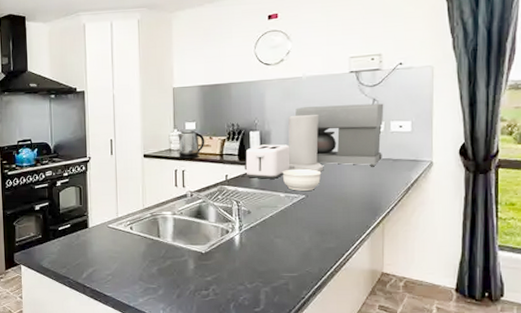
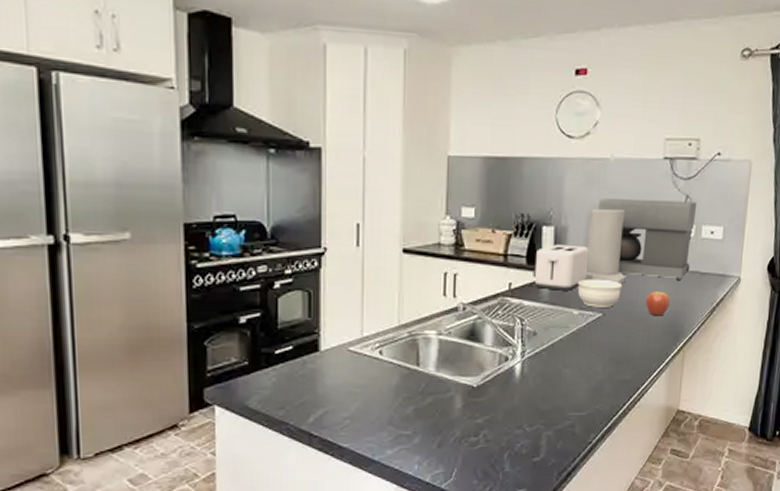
kettle: present [178,130,205,159] -> none [450,218,486,258]
fruit: none [343,175,366,196] -> present [645,290,670,316]

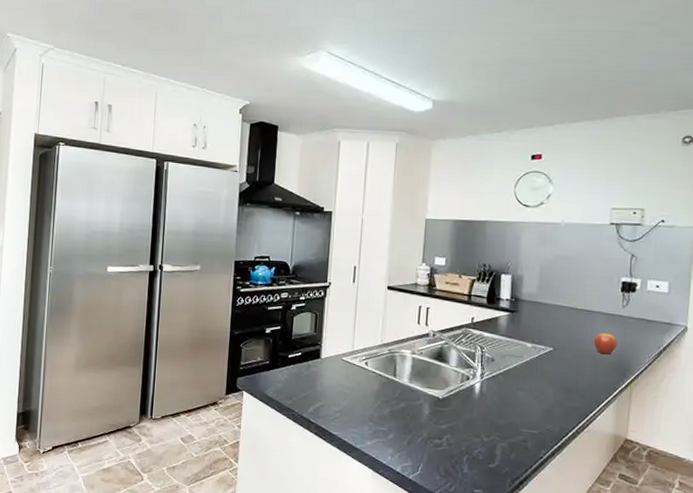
toaster: present [533,244,589,291] -> none [492,289,542,327]
bowl: present [577,279,623,307] -> none [531,318,572,344]
paper towel: present [585,209,625,285] -> none [538,263,574,326]
coffee maker: present [598,199,697,281] -> none [550,255,643,326]

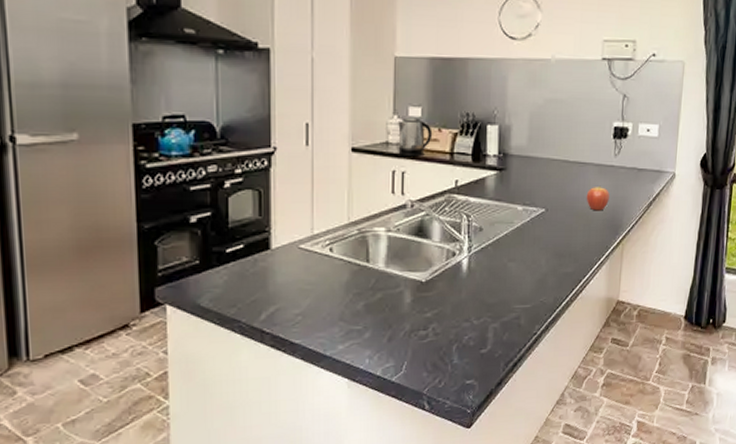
kettle: none [424,265,454,297] -> present [398,117,433,157]

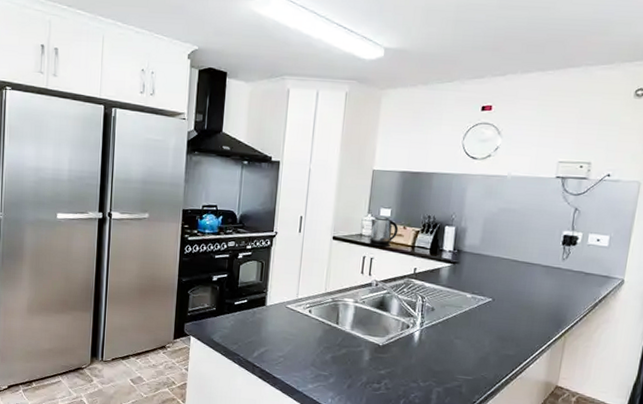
fruit: present [586,185,609,211] -> none [531,284,555,306]

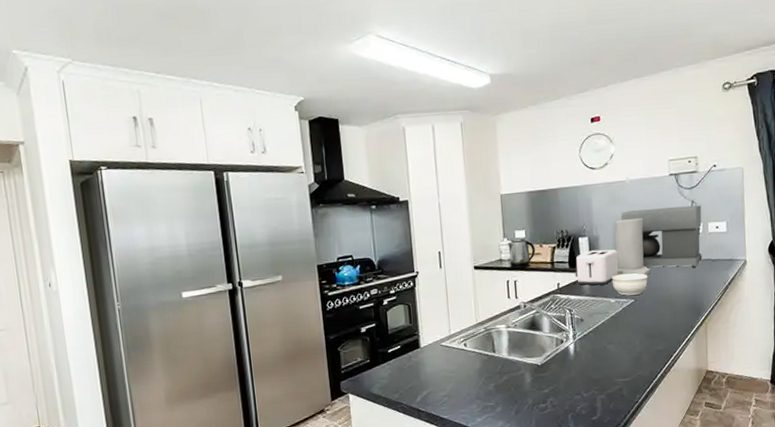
toaster: none [434,241,484,278] -> present [575,249,618,286]
bowl: none [471,270,512,295] -> present [611,273,648,296]
paper towel: none [479,215,517,277] -> present [615,218,649,276]
coffee maker: none [494,207,585,278] -> present [621,205,702,268]

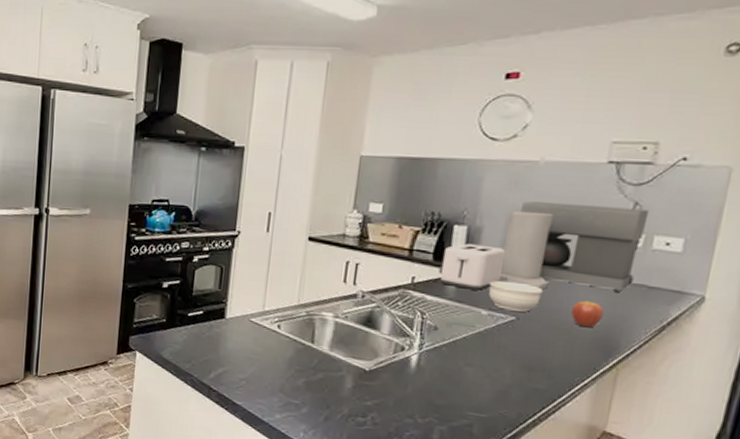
kettle: present [508,238,536,269] -> none [354,213,393,251]
fruit: none [668,276,689,298] -> present [570,300,604,328]

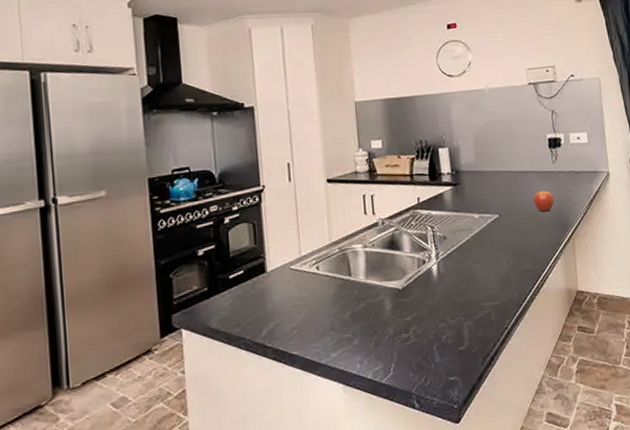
toaster: present [439,243,506,290] -> none [436,161,481,200]
bowl: present [488,280,544,312] -> none [474,186,512,211]
paper towel: present [498,211,553,290] -> none [475,128,513,189]
coffee maker: present [521,201,650,293] -> none [481,115,566,181]

